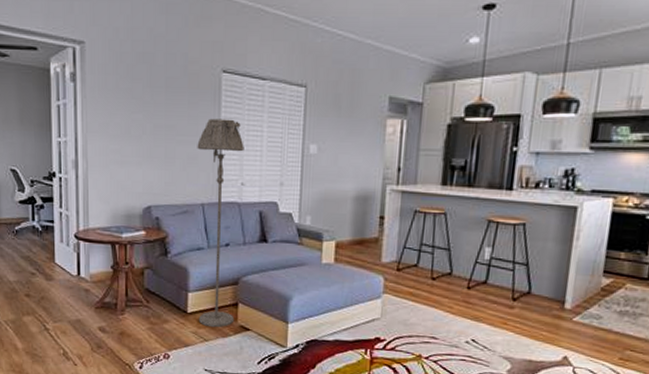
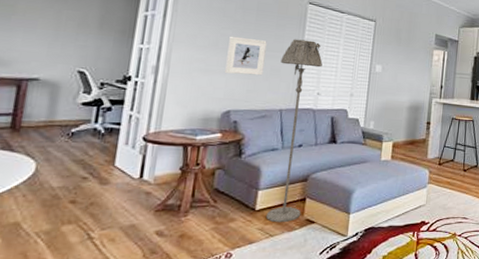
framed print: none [141,121,180,165] -> present [225,36,267,76]

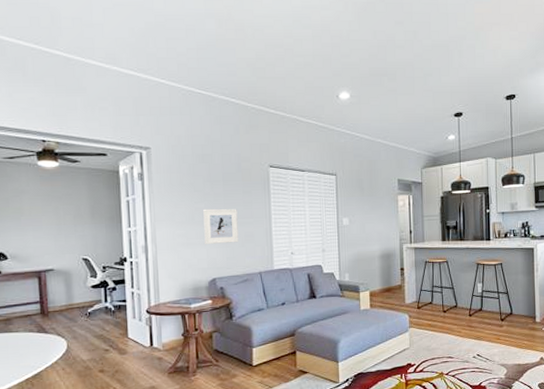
floor lamp: present [265,39,323,223] -> none [252,203,294,376]

